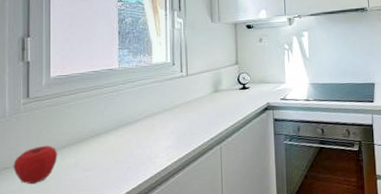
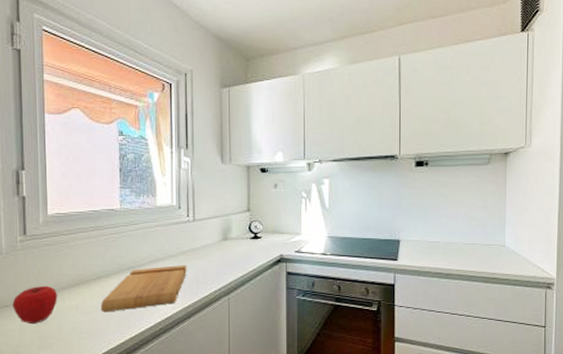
cutting board: none [100,118,181,168] -> present [101,265,187,313]

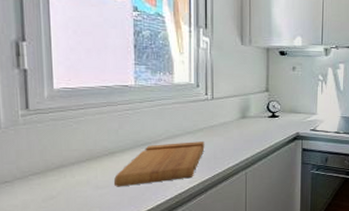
apple: present [12,285,58,323] -> none [14,160,67,199]

